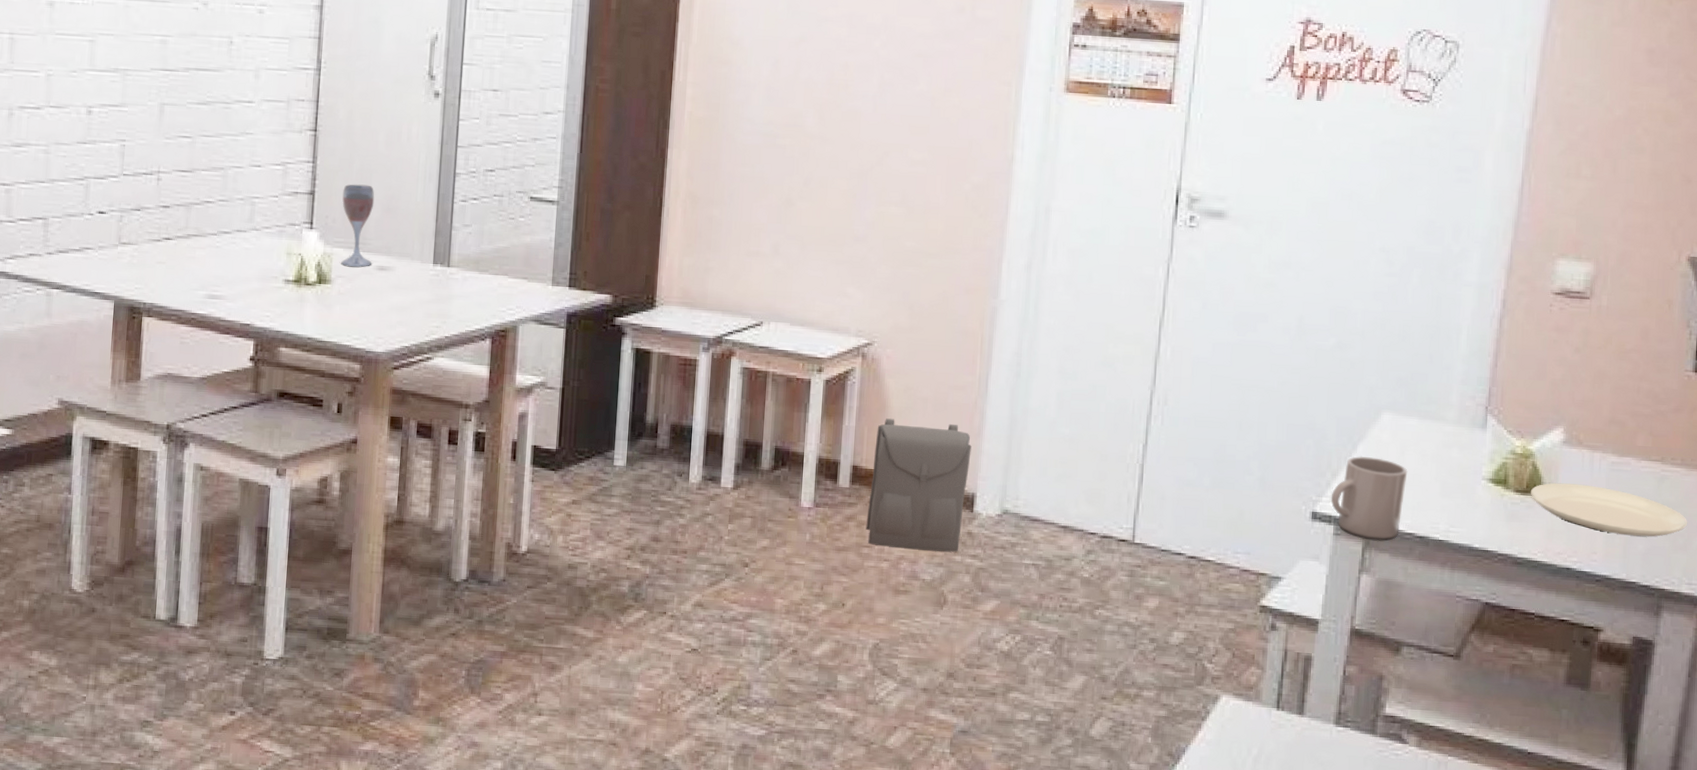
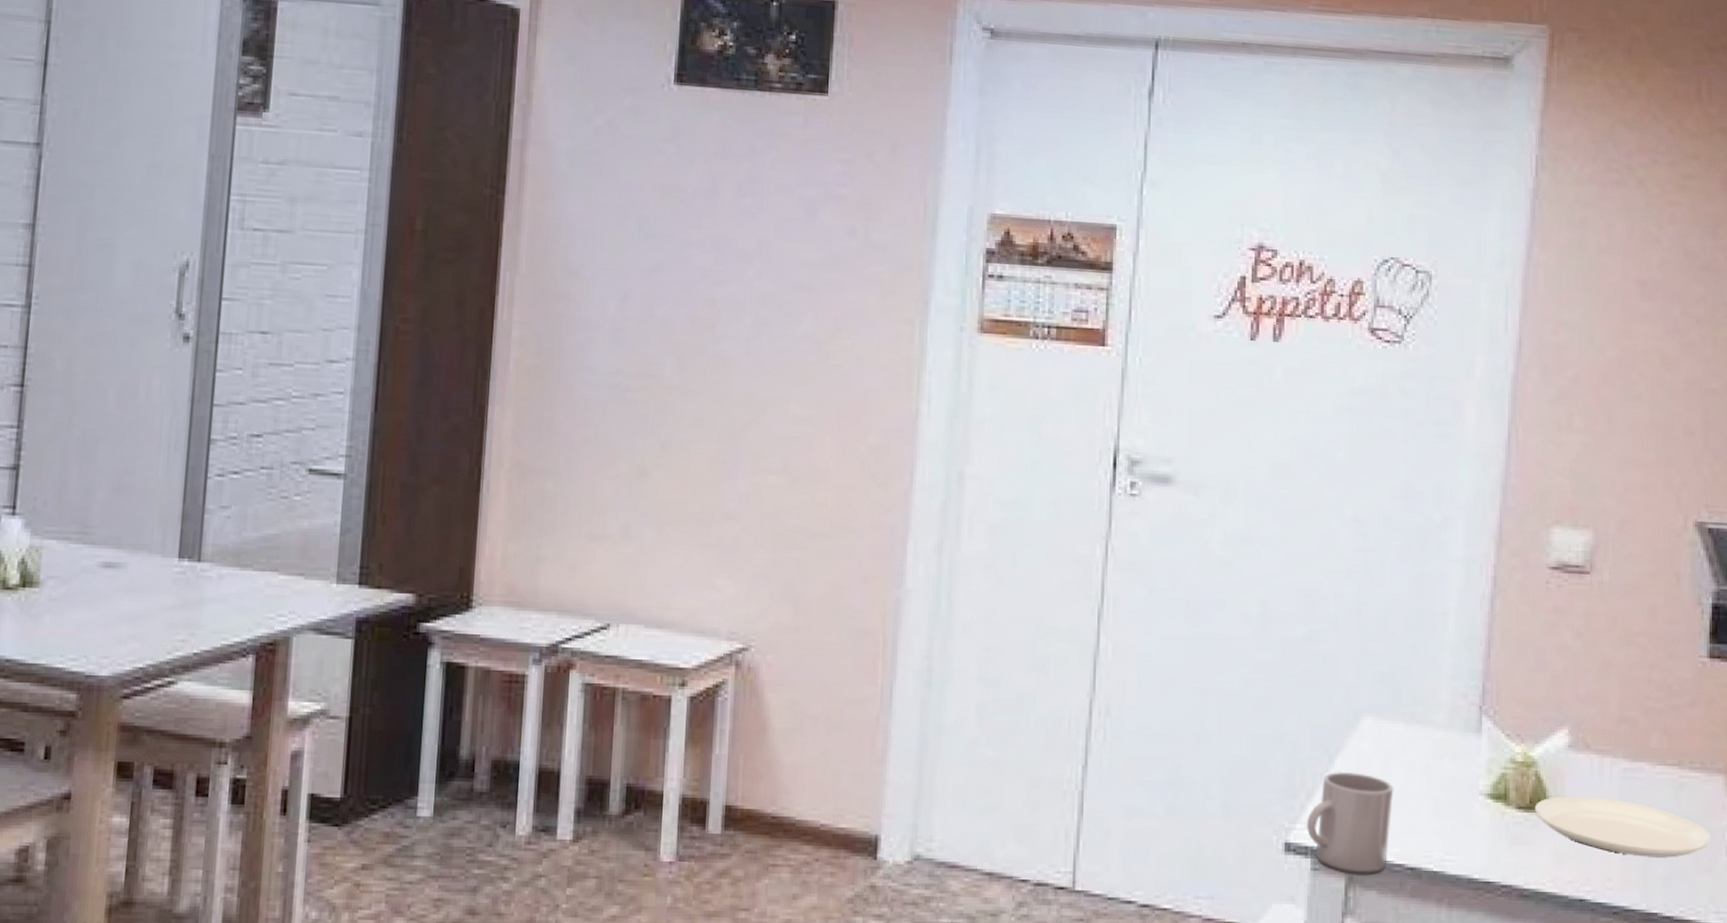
cup: present [341,184,375,267] -> none [54,455,101,564]
backpack: present [866,418,972,552] -> none [743,743,873,912]

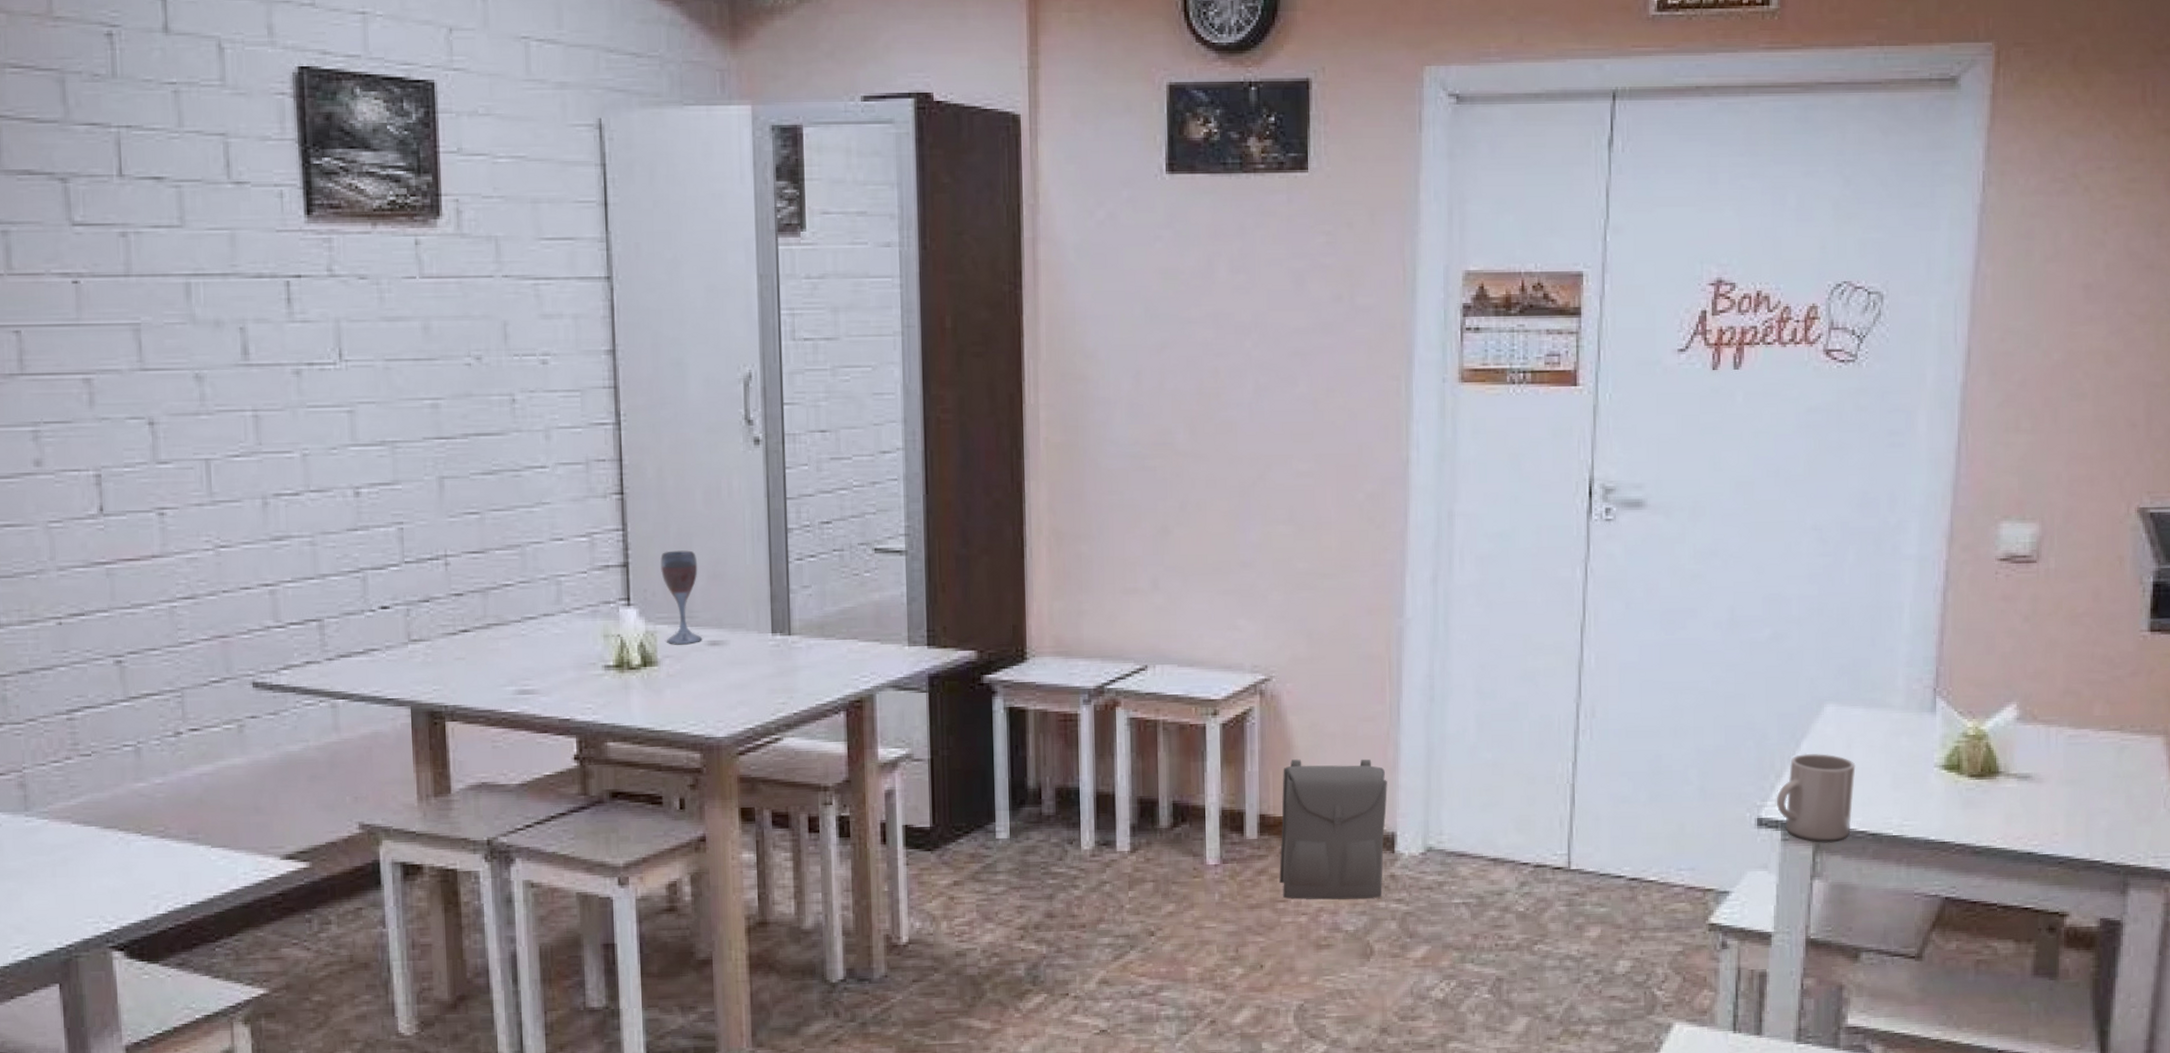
cup: none [54,455,101,564] -> present [660,550,703,645]
backpack: none [743,743,873,912] -> present [1279,759,1387,900]
plate: present [1534,796,1712,858] -> none [1985,762,2151,813]

